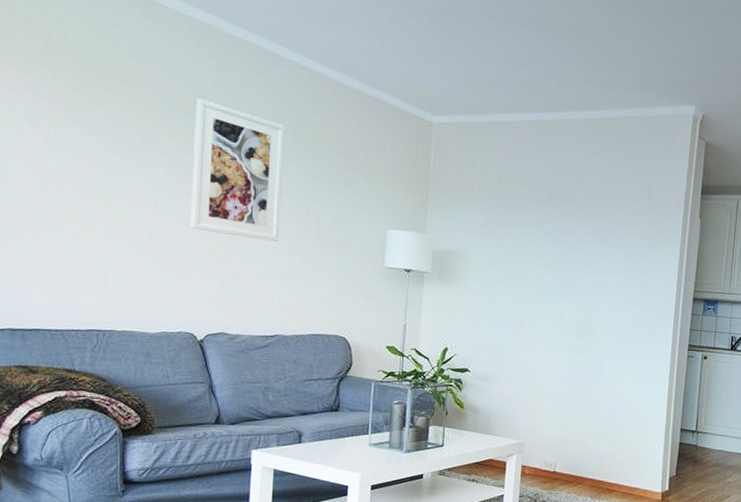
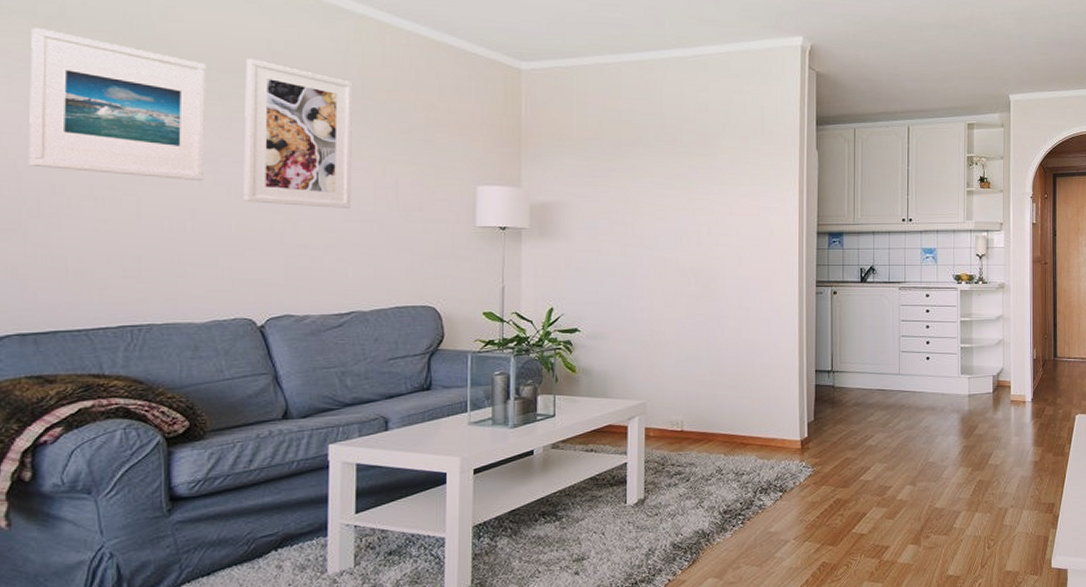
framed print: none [19,60,164,208] -> present [28,28,207,182]

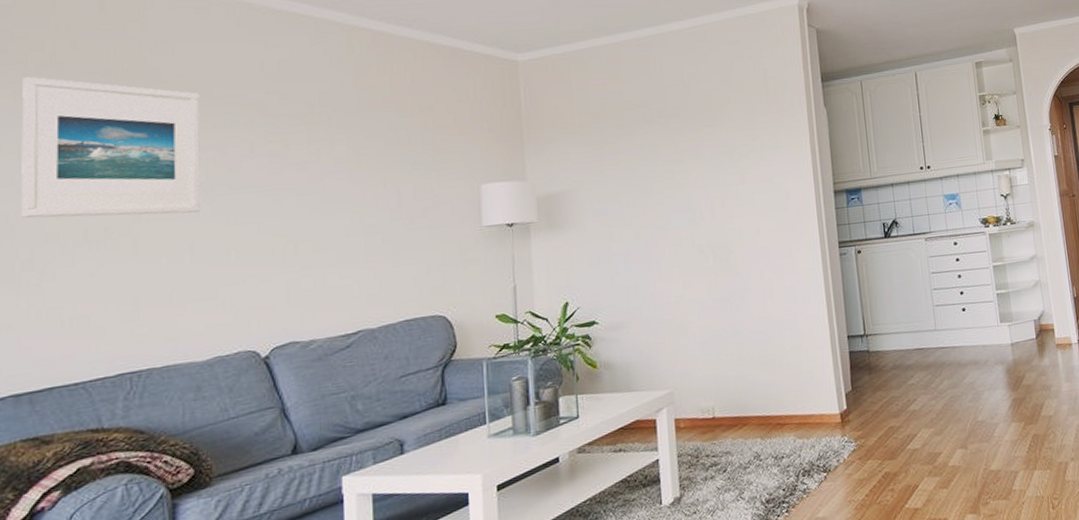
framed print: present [243,58,353,208] -> none [239,82,354,229]

